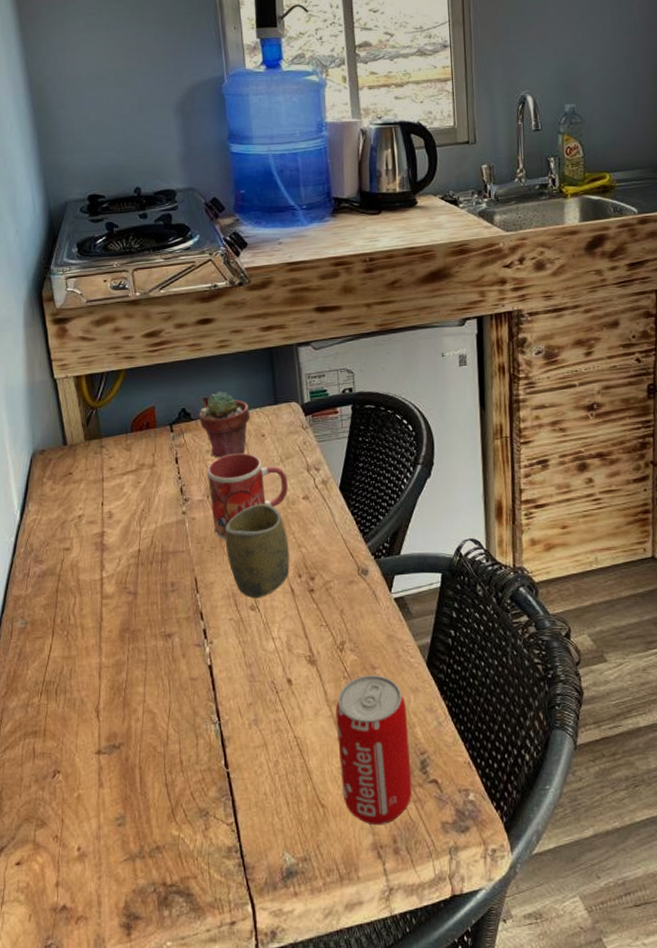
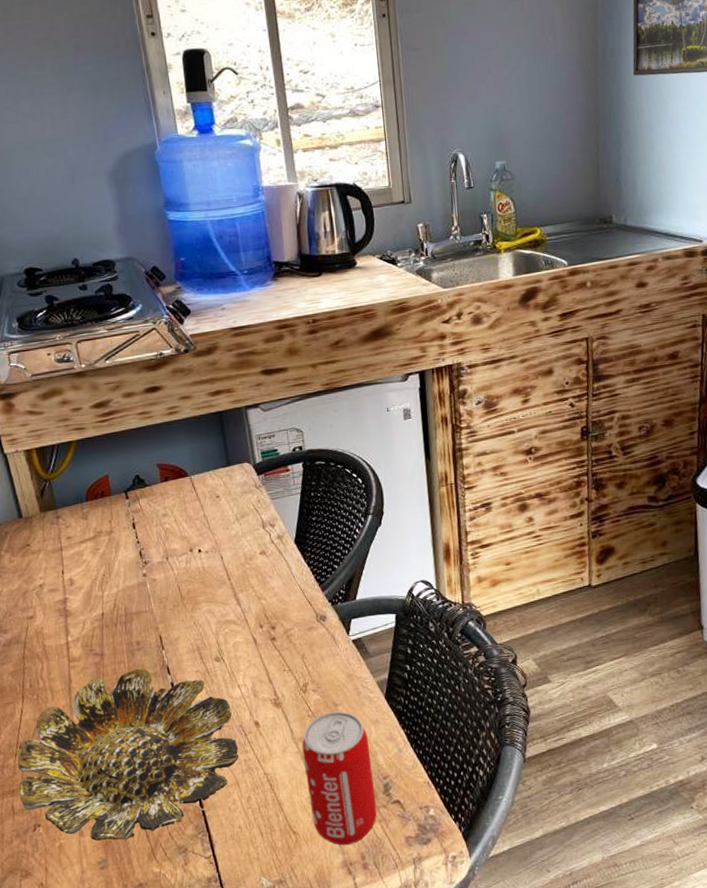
bowl: none [42,612,269,796] -> present [17,669,239,841]
potted succulent: present [199,391,251,459] -> none [153,456,205,522]
mug: present [207,453,288,540] -> none [165,514,245,598]
cup: present [225,504,290,598] -> none [185,561,251,650]

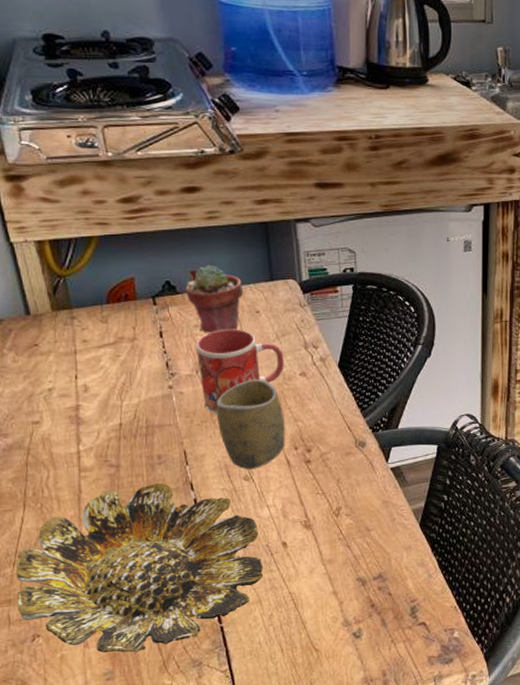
potted succulent: none [153,456,205,522] -> present [185,264,244,334]
mug: none [165,514,245,598] -> present [196,329,284,414]
cup: none [185,561,251,650] -> present [216,379,285,469]
beverage can: present [302,711,377,846] -> none [330,536,402,663]

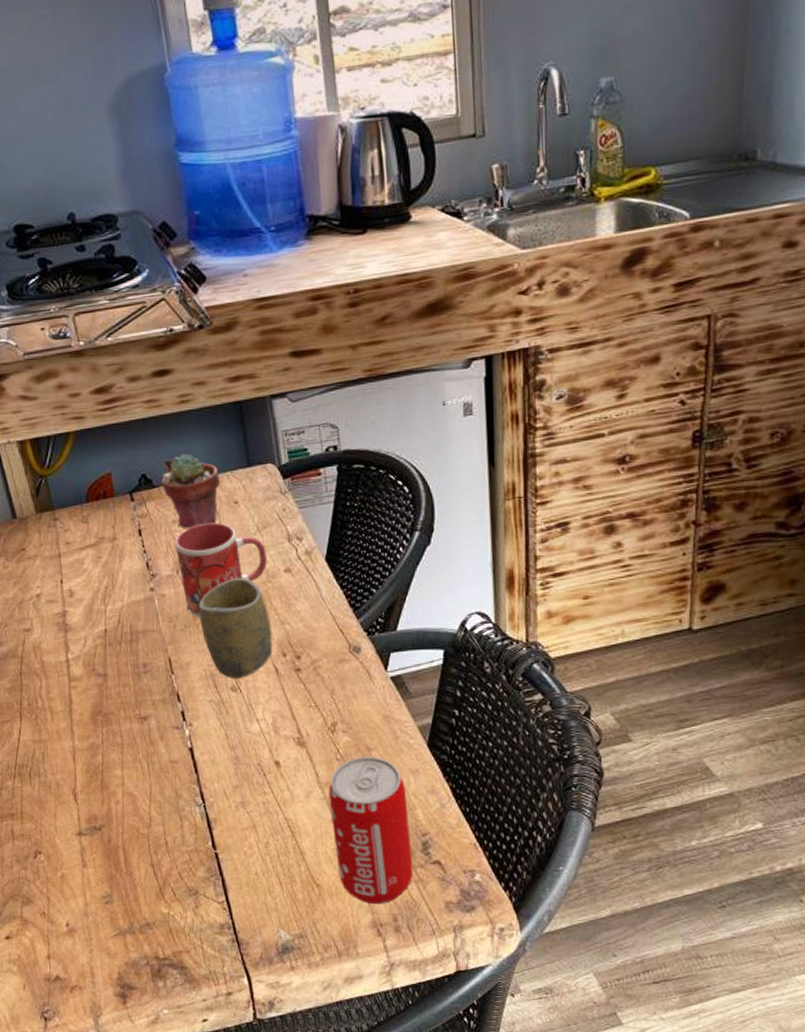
bowl: present [16,483,264,653] -> none [16,694,256,876]
beverage can: none [330,536,402,663] -> present [328,756,414,905]

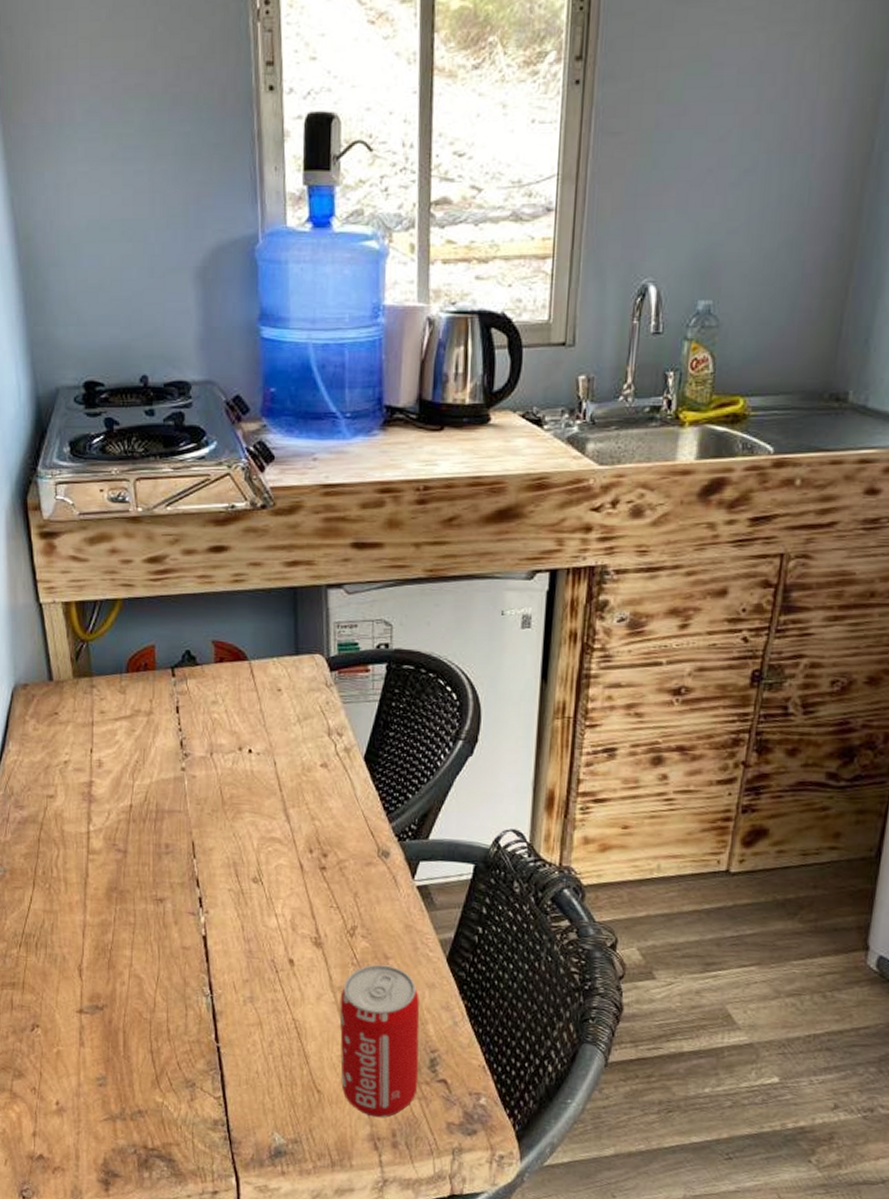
potted succulent: present [161,453,221,530] -> none [206,633,266,712]
mug: present [175,522,267,618] -> none [212,707,304,803]
cup: present [198,578,273,678] -> none [228,767,301,870]

